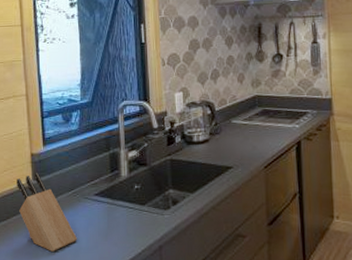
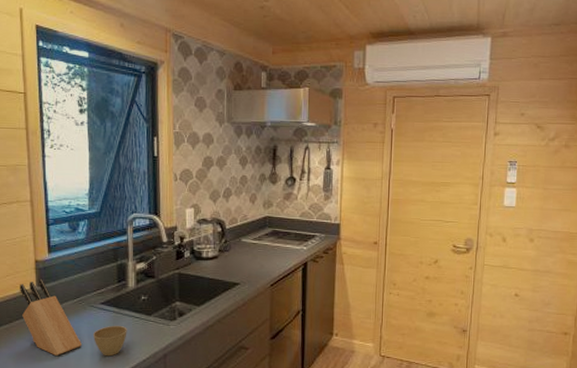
cup: none [88,217,122,251] -> present [94,325,127,357]

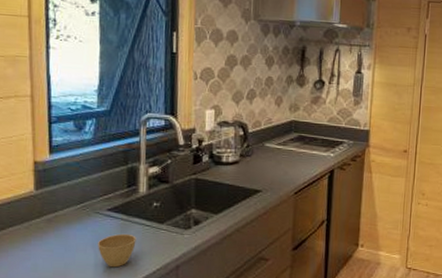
knife block: present [20,278,83,356] -> none [15,181,85,267]

